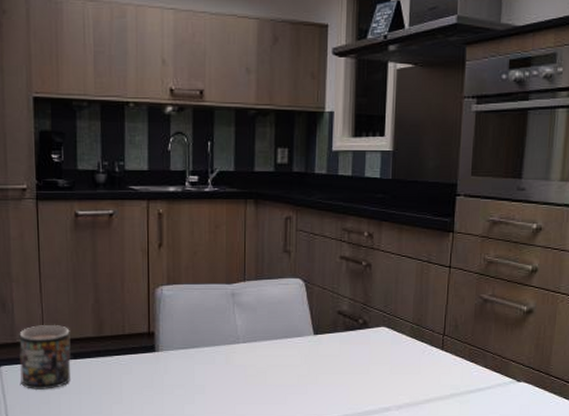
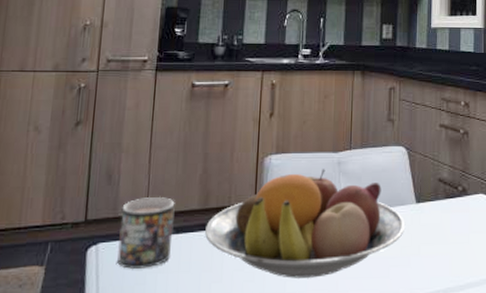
fruit bowl: none [102,300,303,402] -> present [205,169,406,278]

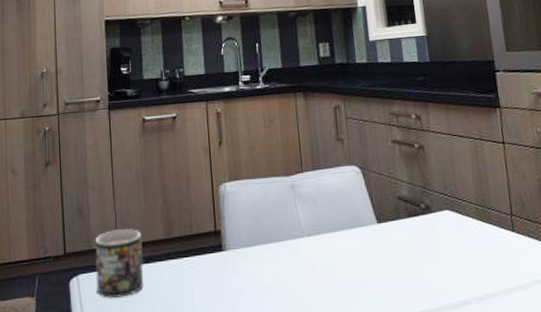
fruit bowl: present [205,169,406,278] -> none [172,193,370,304]

